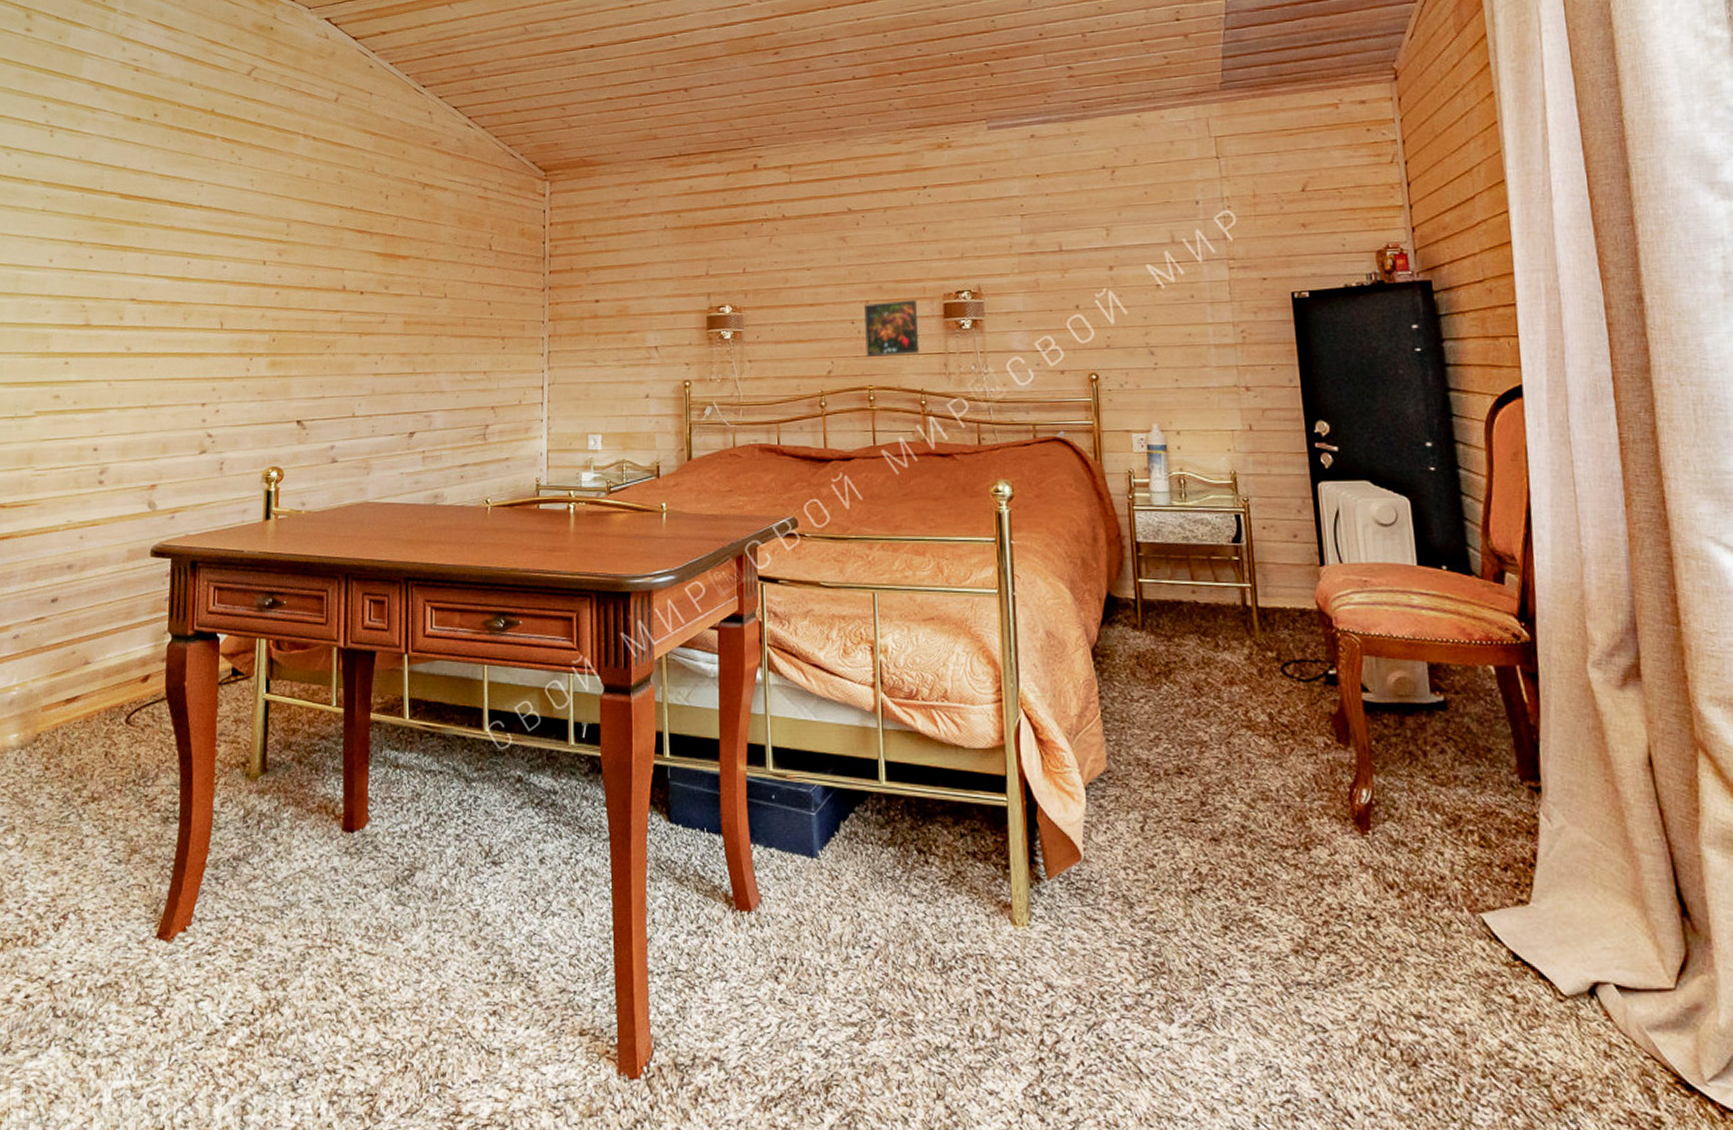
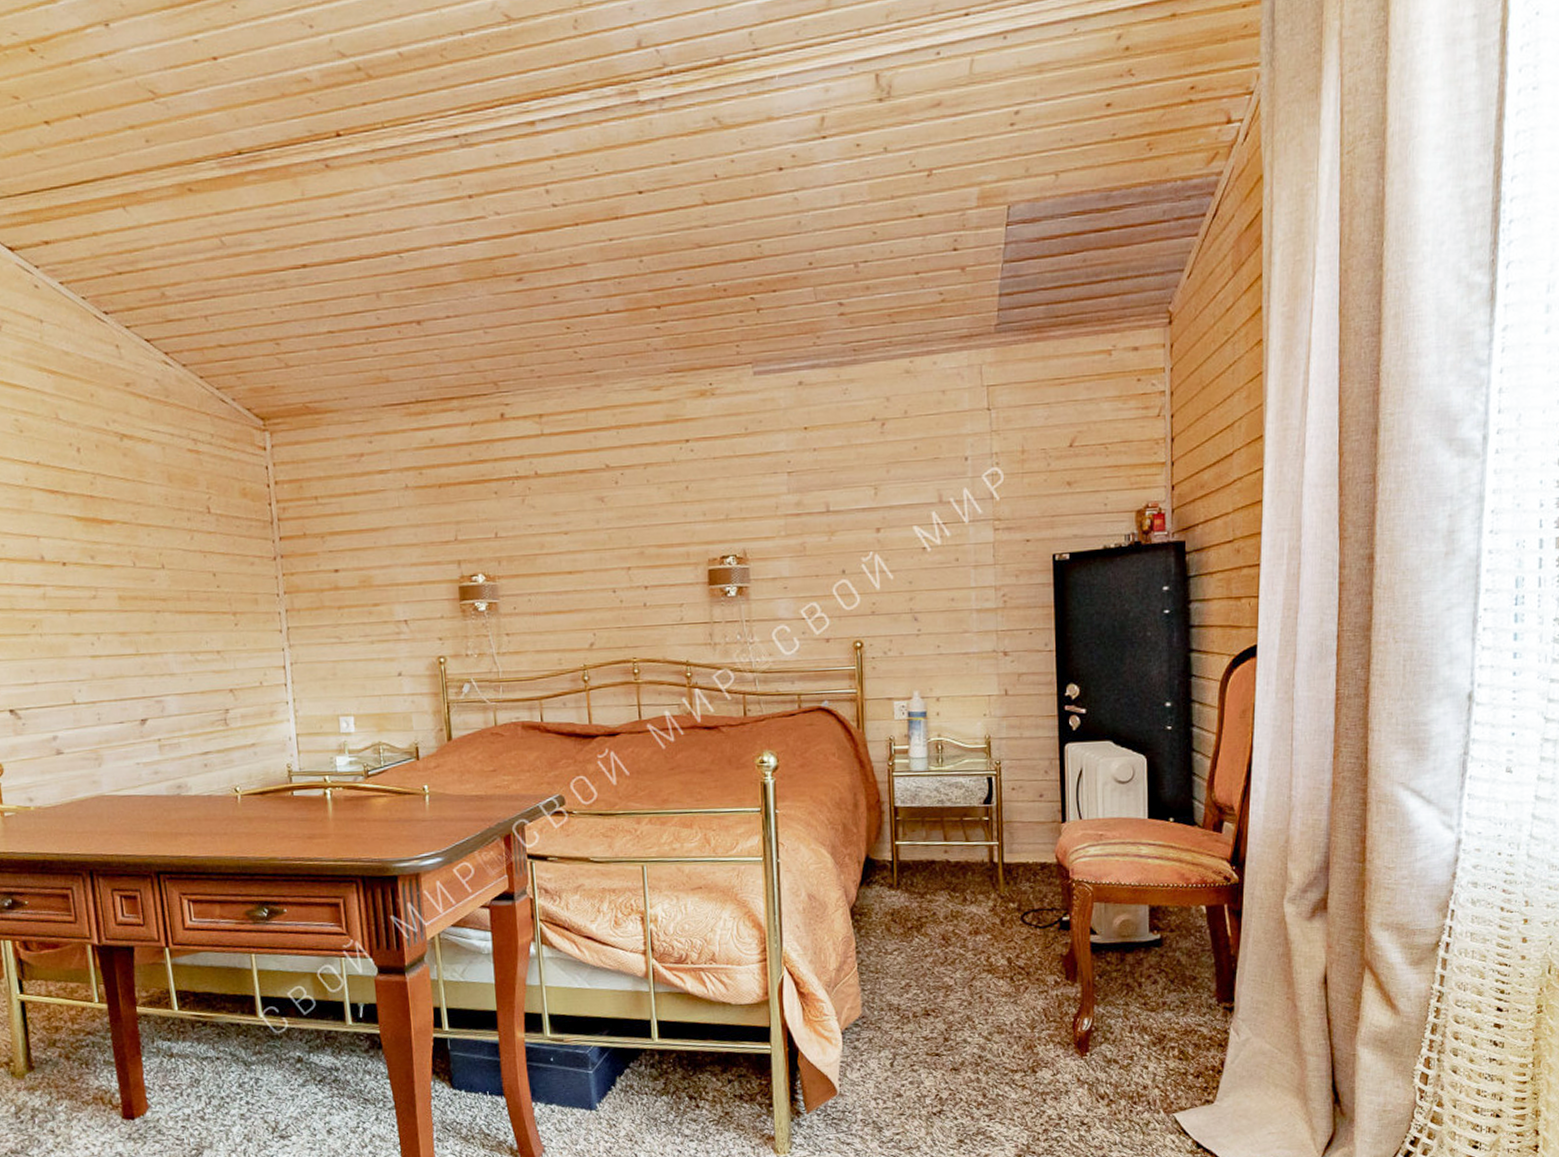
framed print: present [864,299,920,357] -> none [626,565,684,628]

